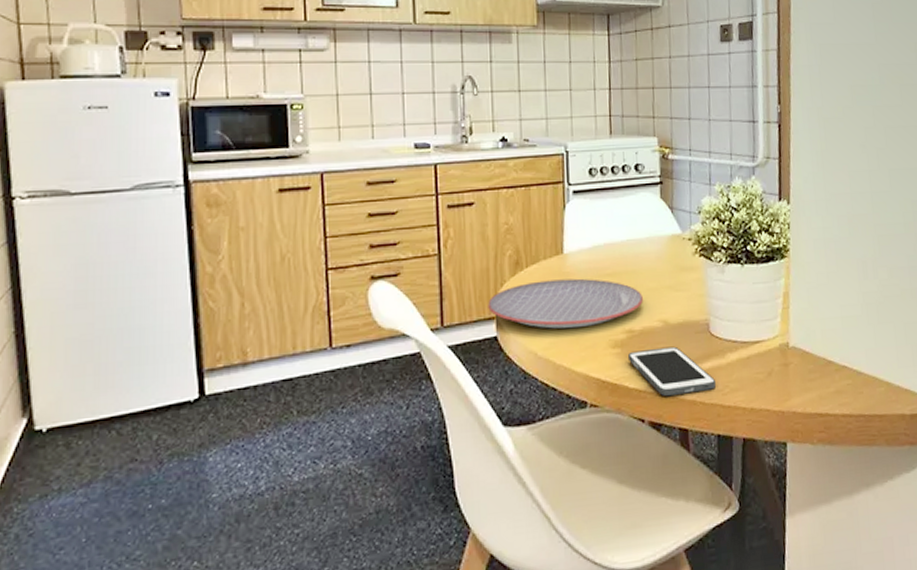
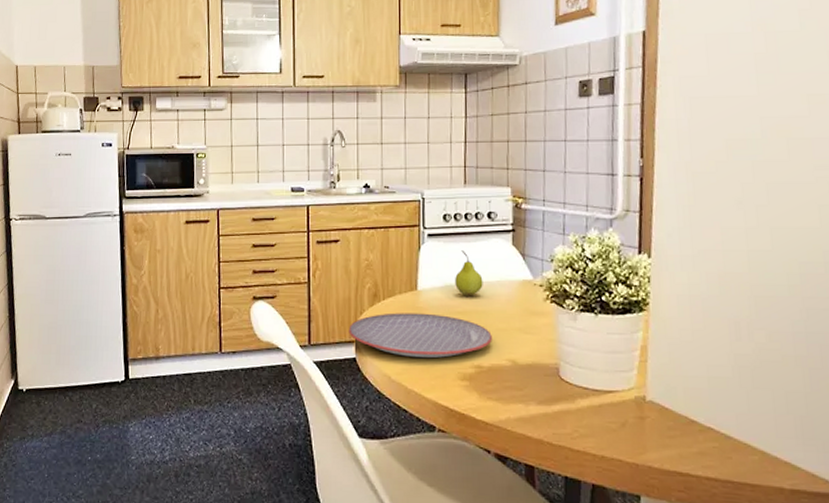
fruit: none [603,207,632,257] -> present [455,250,483,296]
cell phone: present [627,346,717,396] -> none [475,385,565,433]

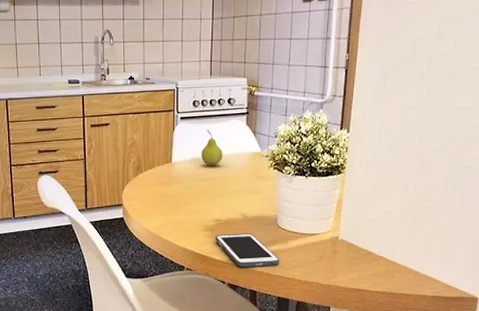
plate: present [349,313,492,358] -> none [117,181,228,215]
cell phone: none [475,385,565,433] -> present [215,233,280,267]

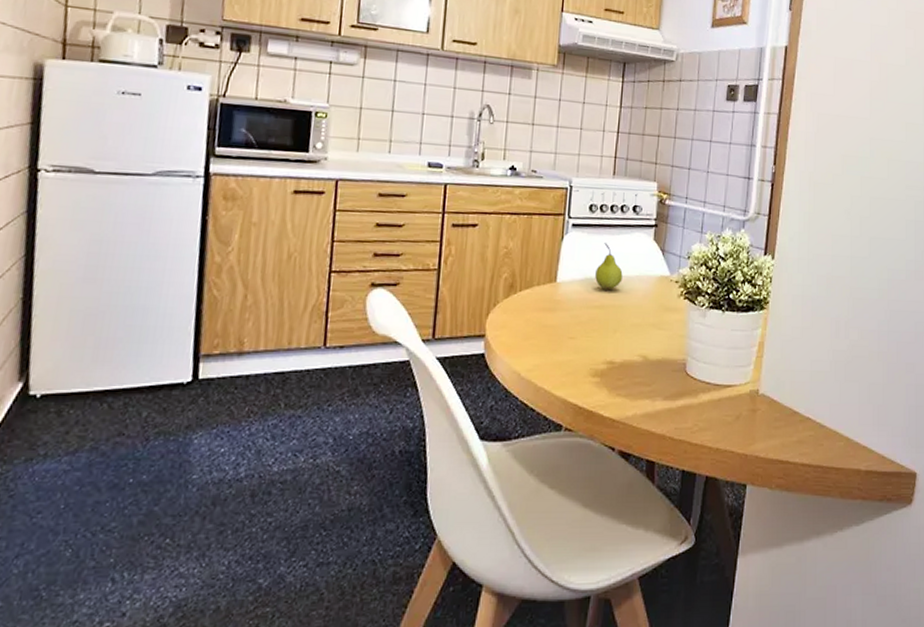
cell phone: present [215,233,280,267] -> none [605,381,687,428]

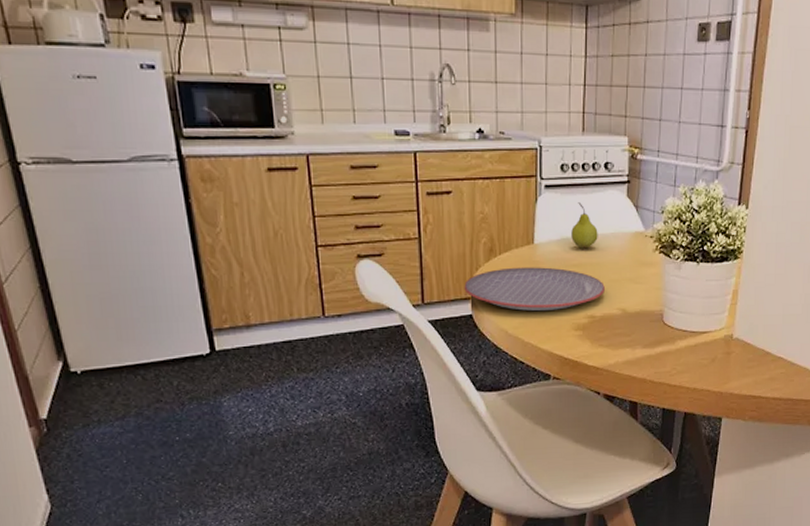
plate: none [479,305,626,353] -> present [464,267,605,311]

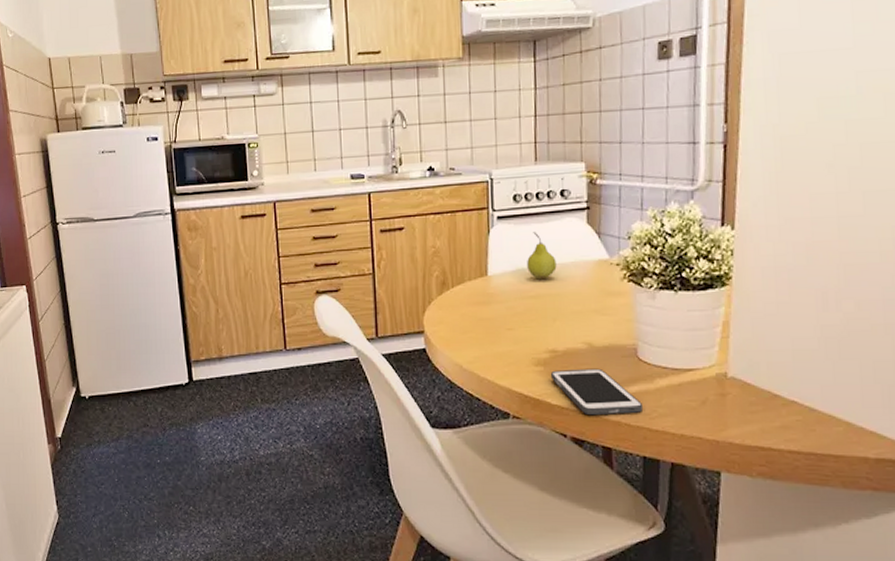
plate: present [464,267,605,311] -> none [417,299,567,345]
cell phone: none [588,332,666,374] -> present [550,368,644,414]

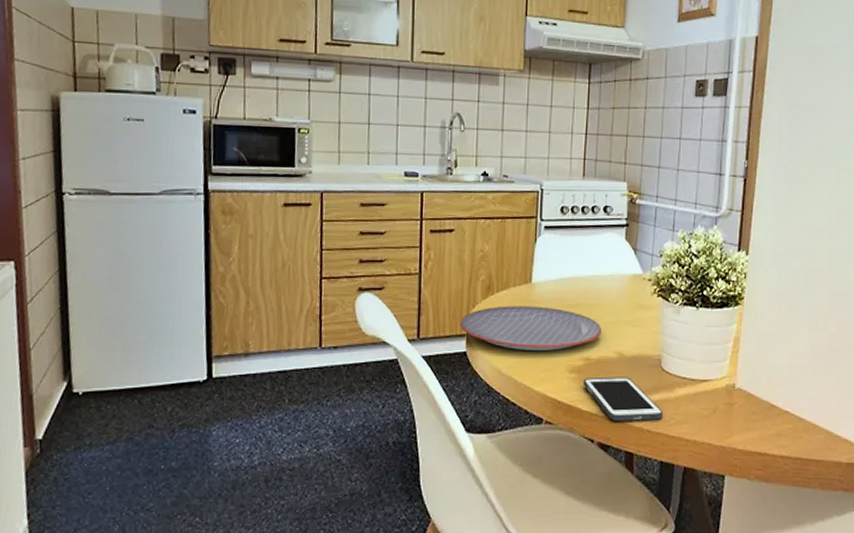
plate: none [417,299,567,345] -> present [460,305,601,351]
fruit: present [527,232,557,280] -> none [569,244,596,290]

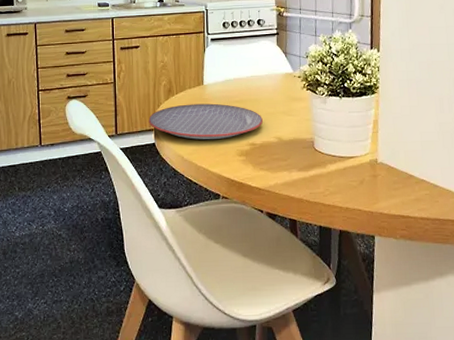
cell phone: present [583,376,664,421] -> none [250,157,319,194]

